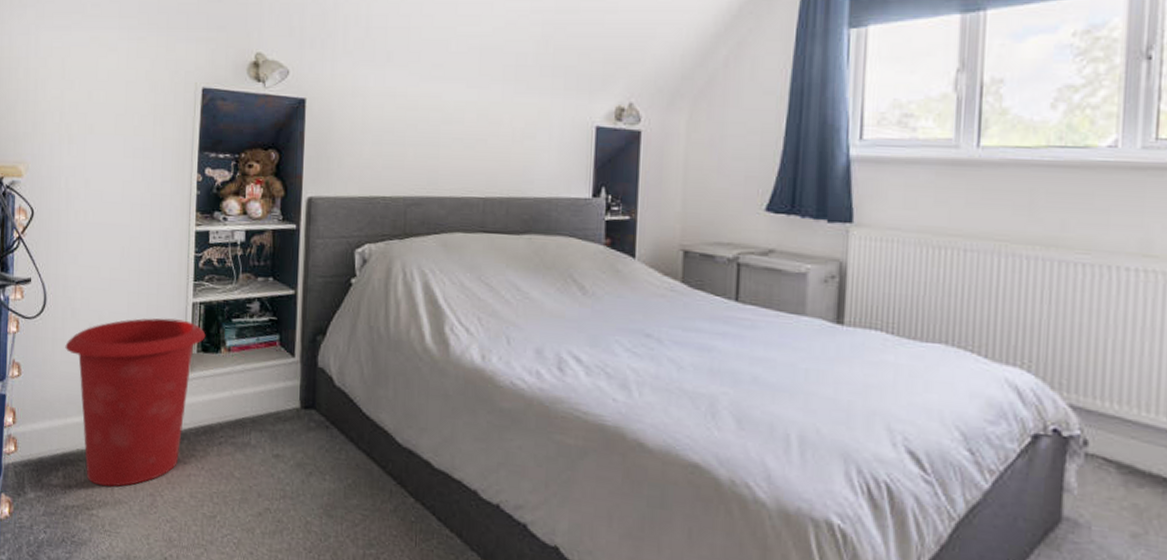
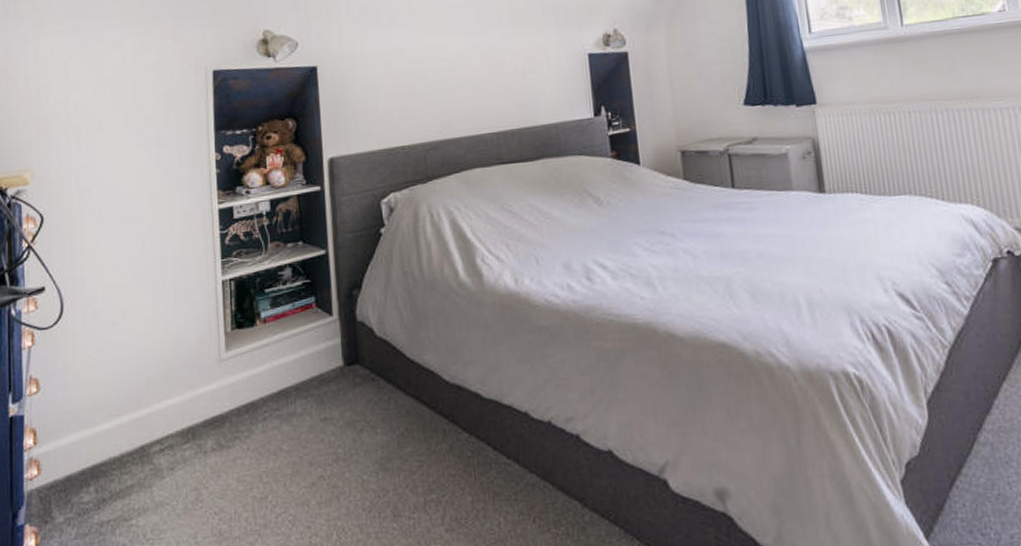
waste bin: present [65,318,206,487] -> none [88,300,239,492]

